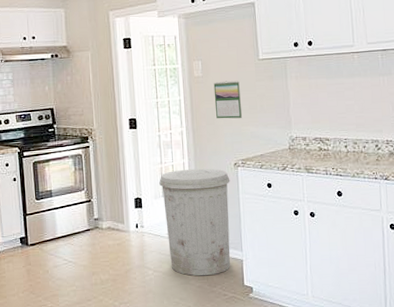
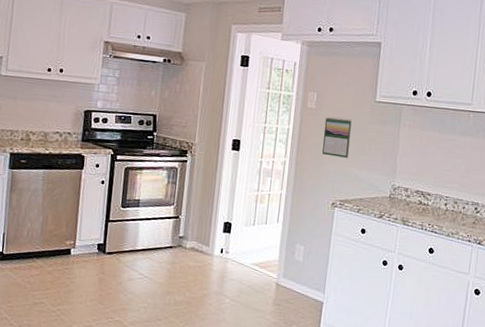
trash can: present [159,168,230,276] -> none [249,200,325,313]

